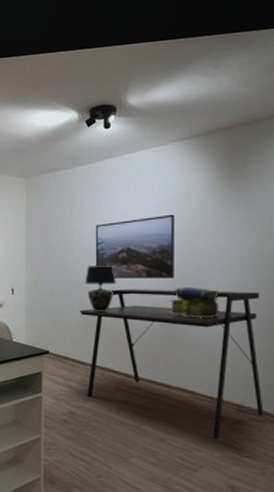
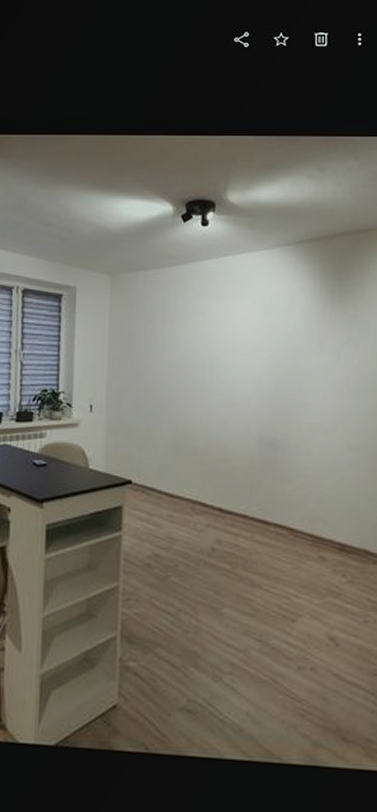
desk: present [79,289,264,440] -> none [168,409,367,585]
table lamp: present [85,266,116,311] -> none [175,381,211,435]
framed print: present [95,214,175,278] -> none [188,326,277,399]
stack of books: present [170,286,219,318] -> none [270,408,321,445]

